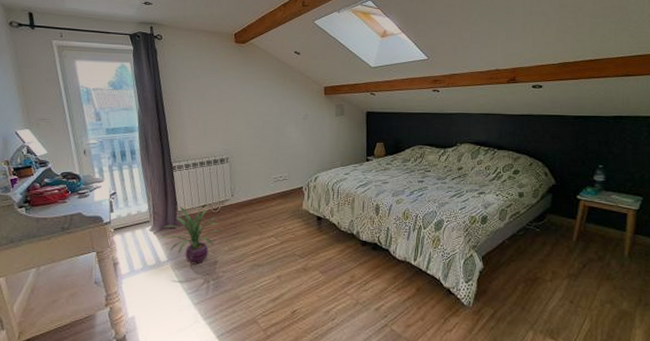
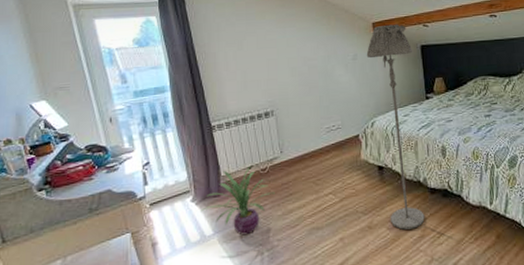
floor lamp: none [316,90,359,275] -> present [366,24,425,230]

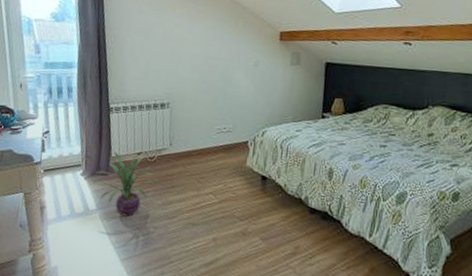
floor lamp: present [366,24,425,230] -> none [265,35,317,245]

